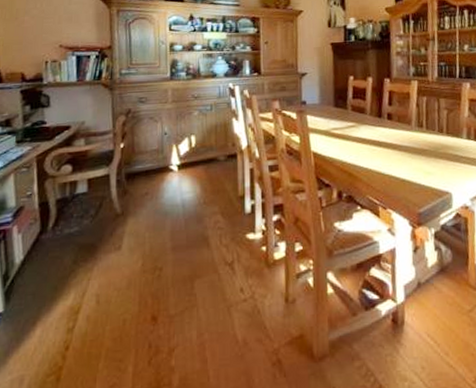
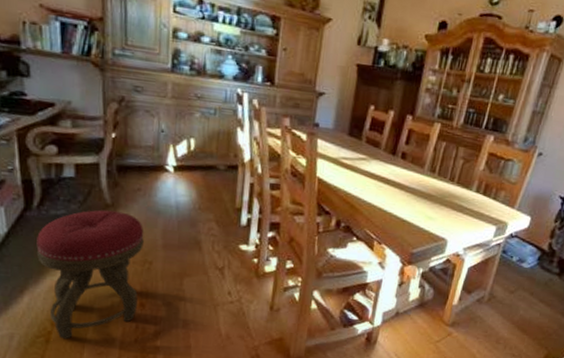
stool: none [50,219,153,374] -> present [36,210,144,340]

